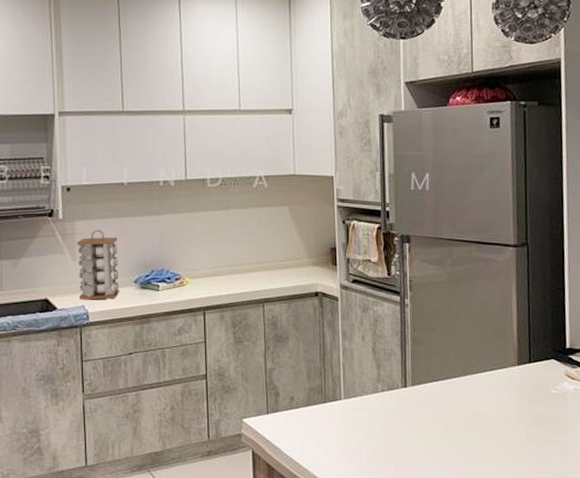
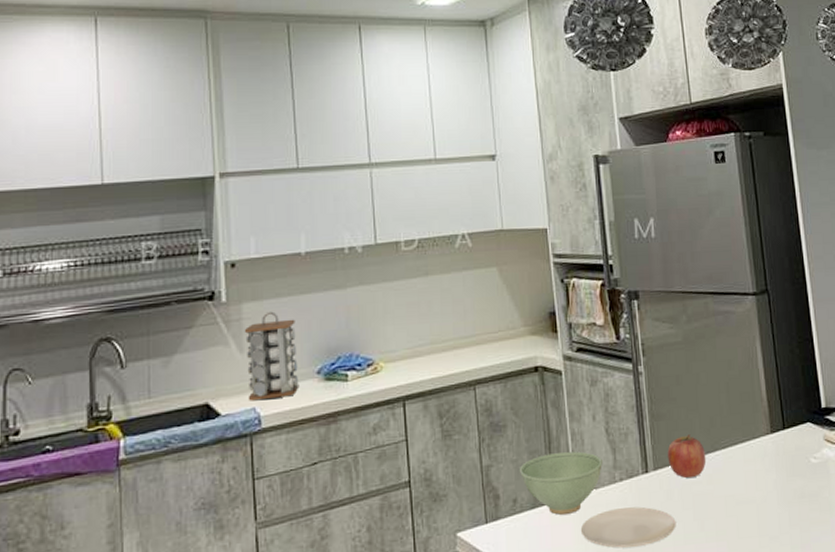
bowl: none [297,364,368,413] -> present [519,451,602,515]
plate: none [345,414,427,446] -> present [580,506,676,548]
fruit: none [424,359,458,396] -> present [667,434,707,479]

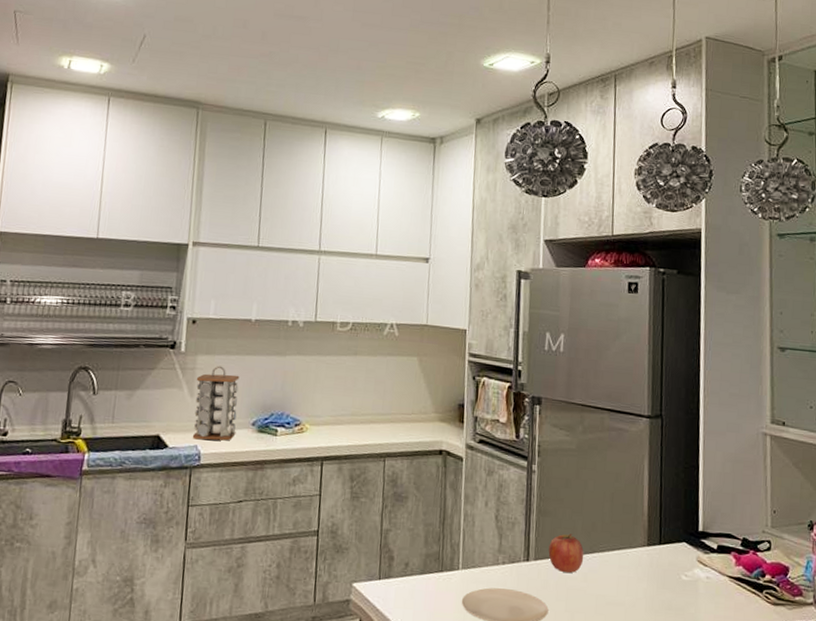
bowl: present [519,451,602,515] -> none [413,528,489,585]

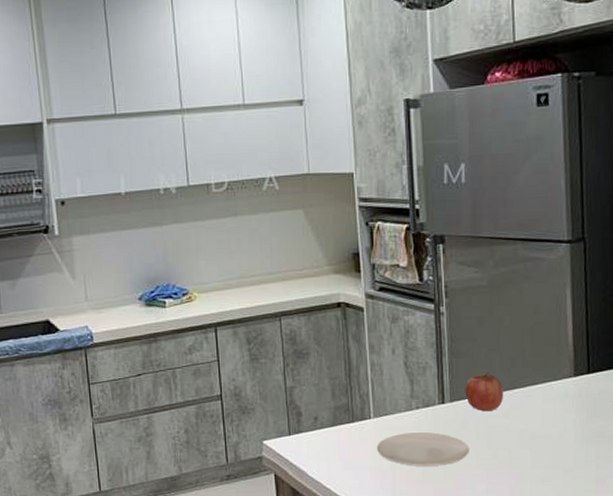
spice rack: present [192,365,240,441] -> none [75,244,124,320]

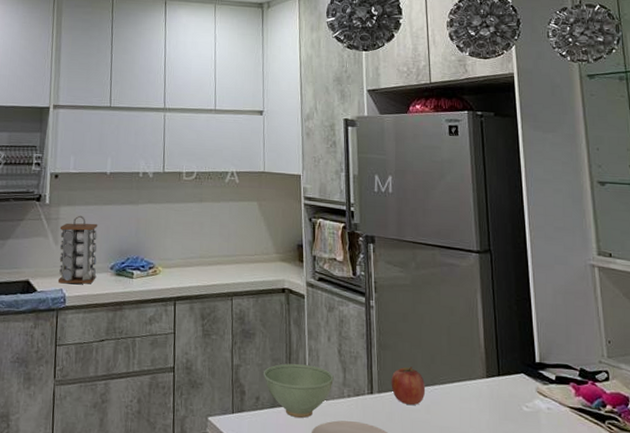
spice rack: none [75,244,124,320] -> present [57,215,98,285]
bowl: none [320,380,400,433] -> present [263,363,334,418]

